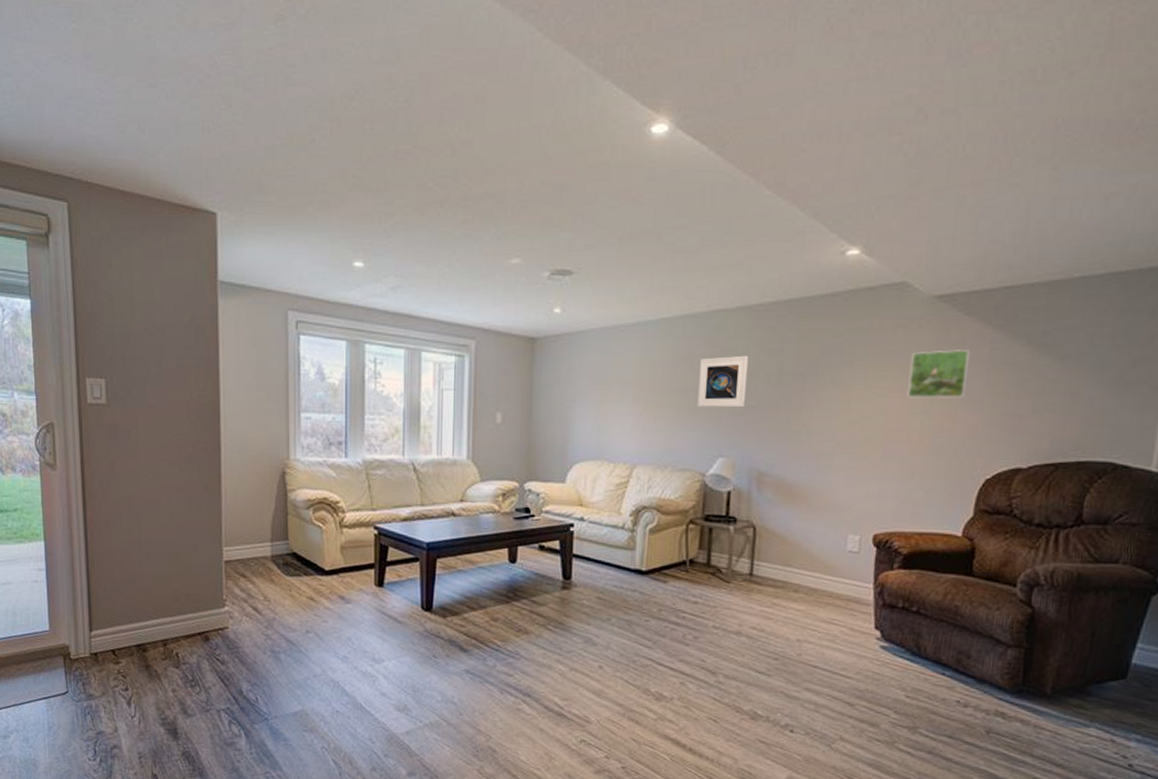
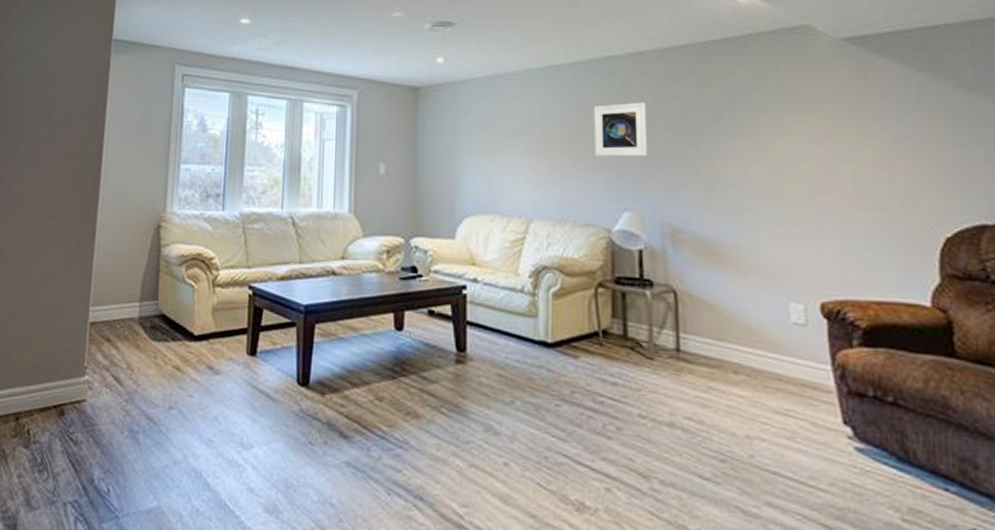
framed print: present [907,350,971,399] -> none [829,93,899,147]

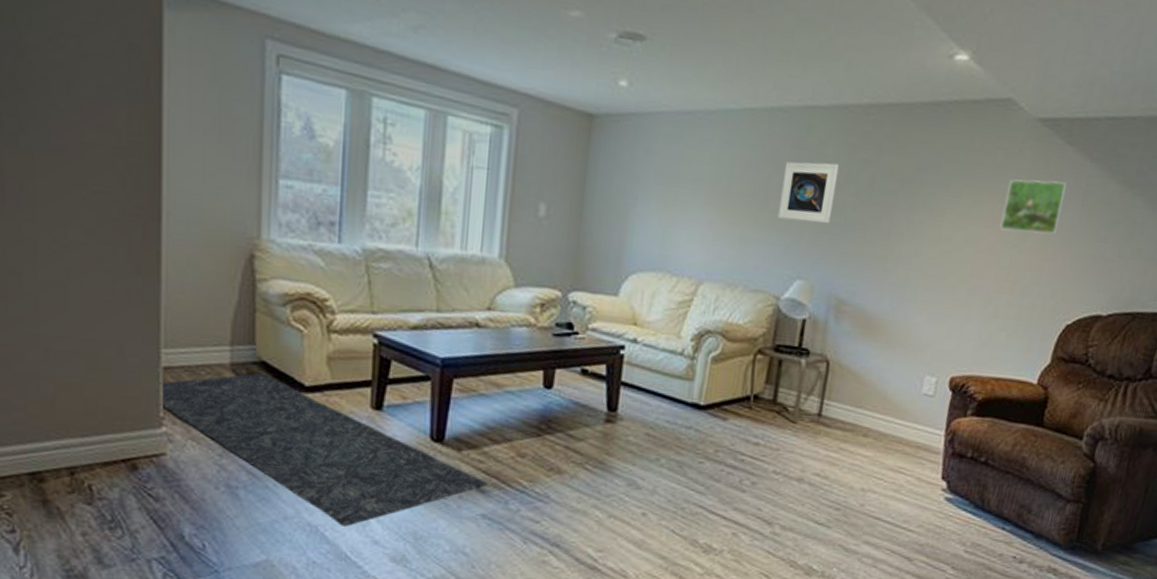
rug: none [85,324,350,473] -> present [159,372,488,527]
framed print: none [829,93,899,147] -> present [999,179,1068,235]

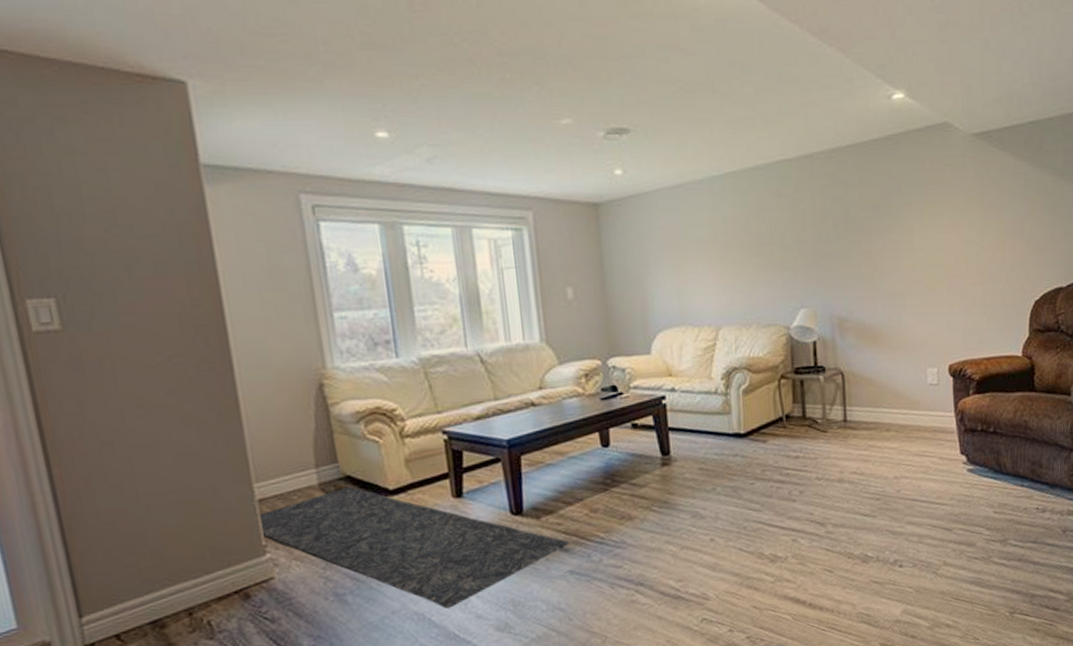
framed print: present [777,161,840,224] -> none [770,204,819,260]
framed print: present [999,179,1068,235] -> none [961,183,1010,233]

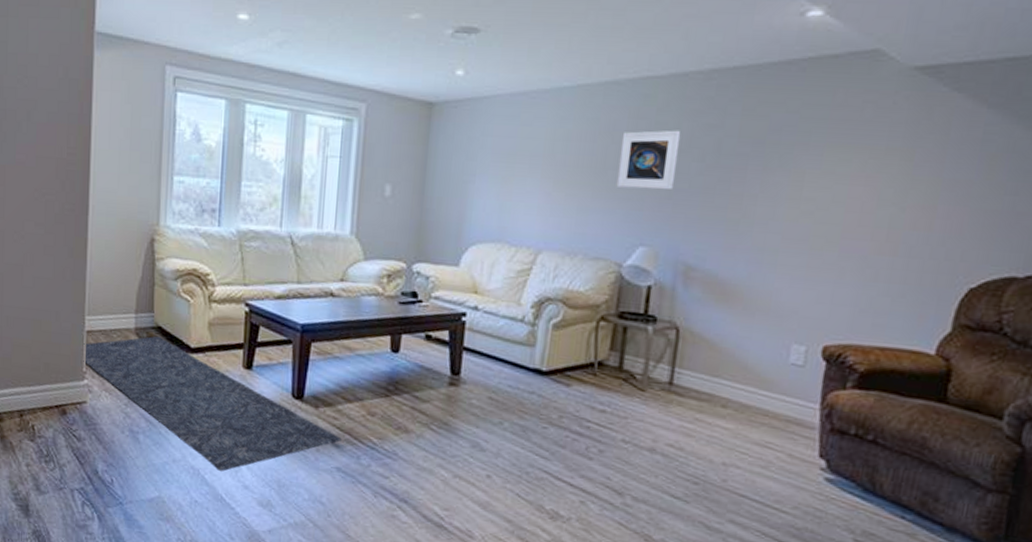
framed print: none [770,204,819,260] -> present [616,130,681,191]

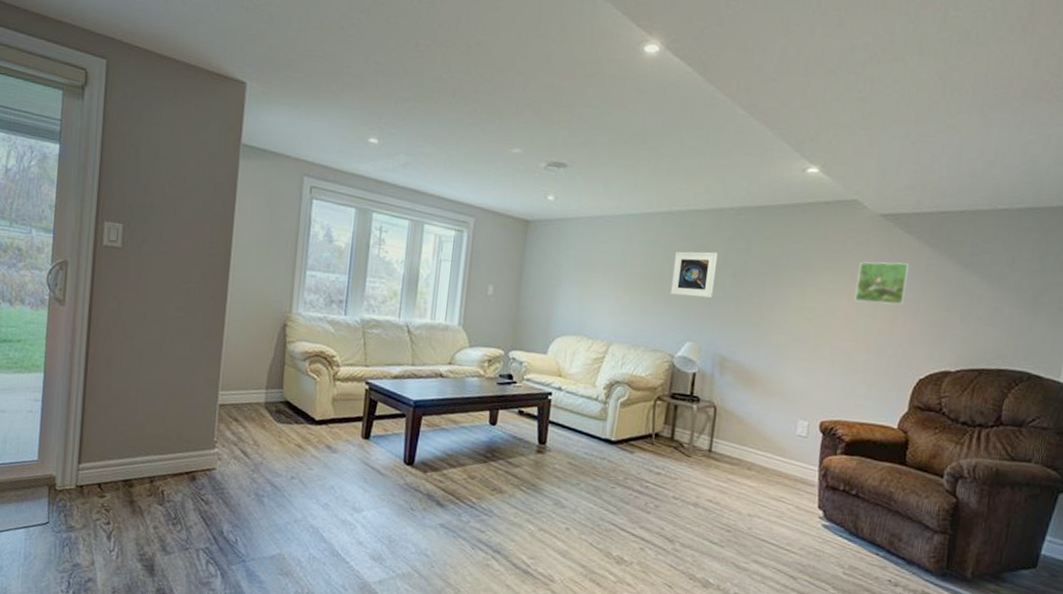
rug: present [83,336,342,472] -> none [214,409,446,530]
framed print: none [873,131,959,190] -> present [854,261,910,305]

